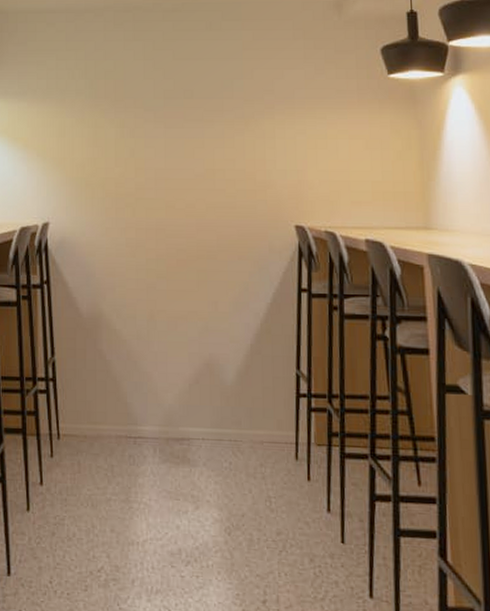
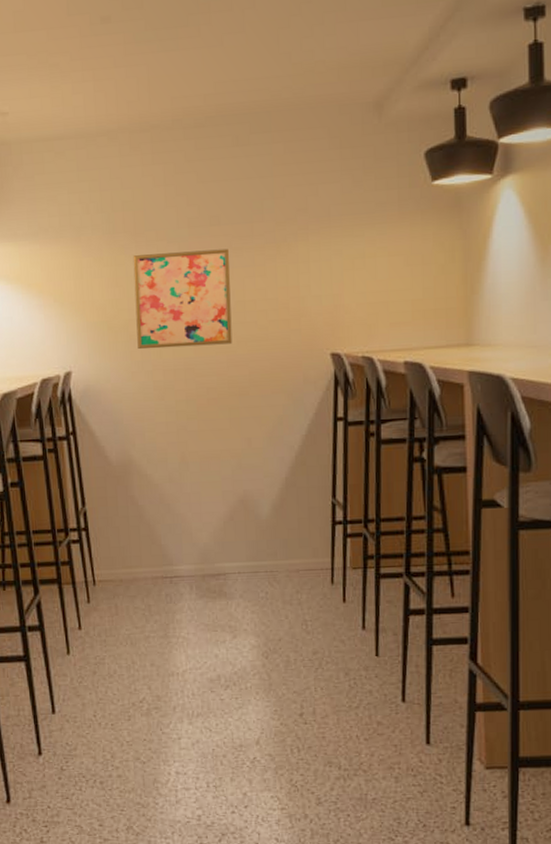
wall art: none [112,120,202,209] -> present [133,248,232,350]

